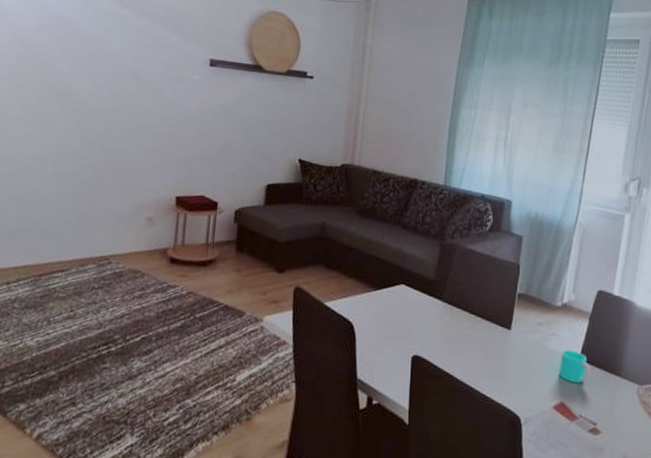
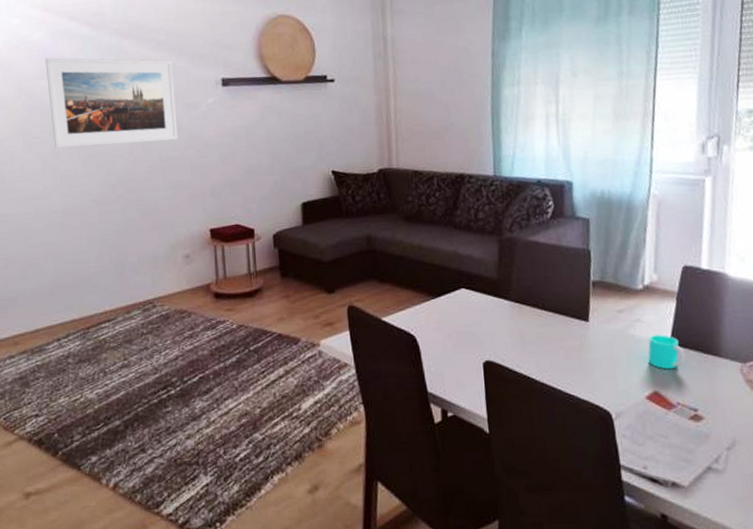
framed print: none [39,13,167,109] -> present [45,57,178,148]

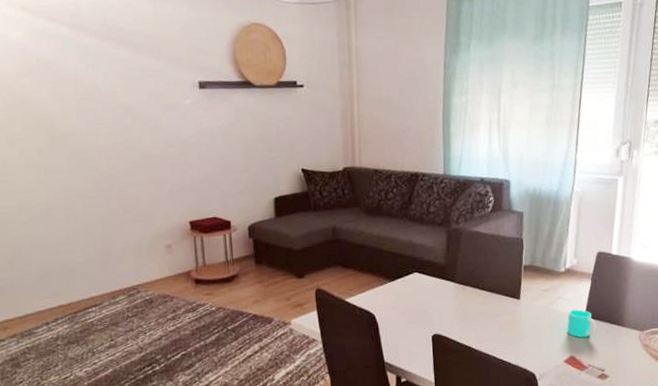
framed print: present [45,57,178,148] -> none [24,57,158,145]

